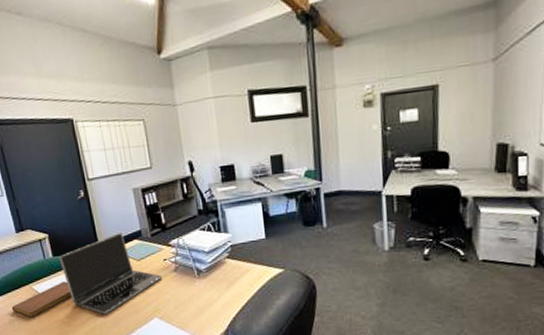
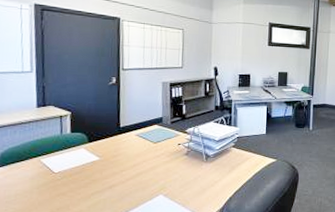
notebook: present [11,281,71,318] -> none [11,157,81,191]
laptop: present [59,233,163,315] -> none [76,118,174,190]

